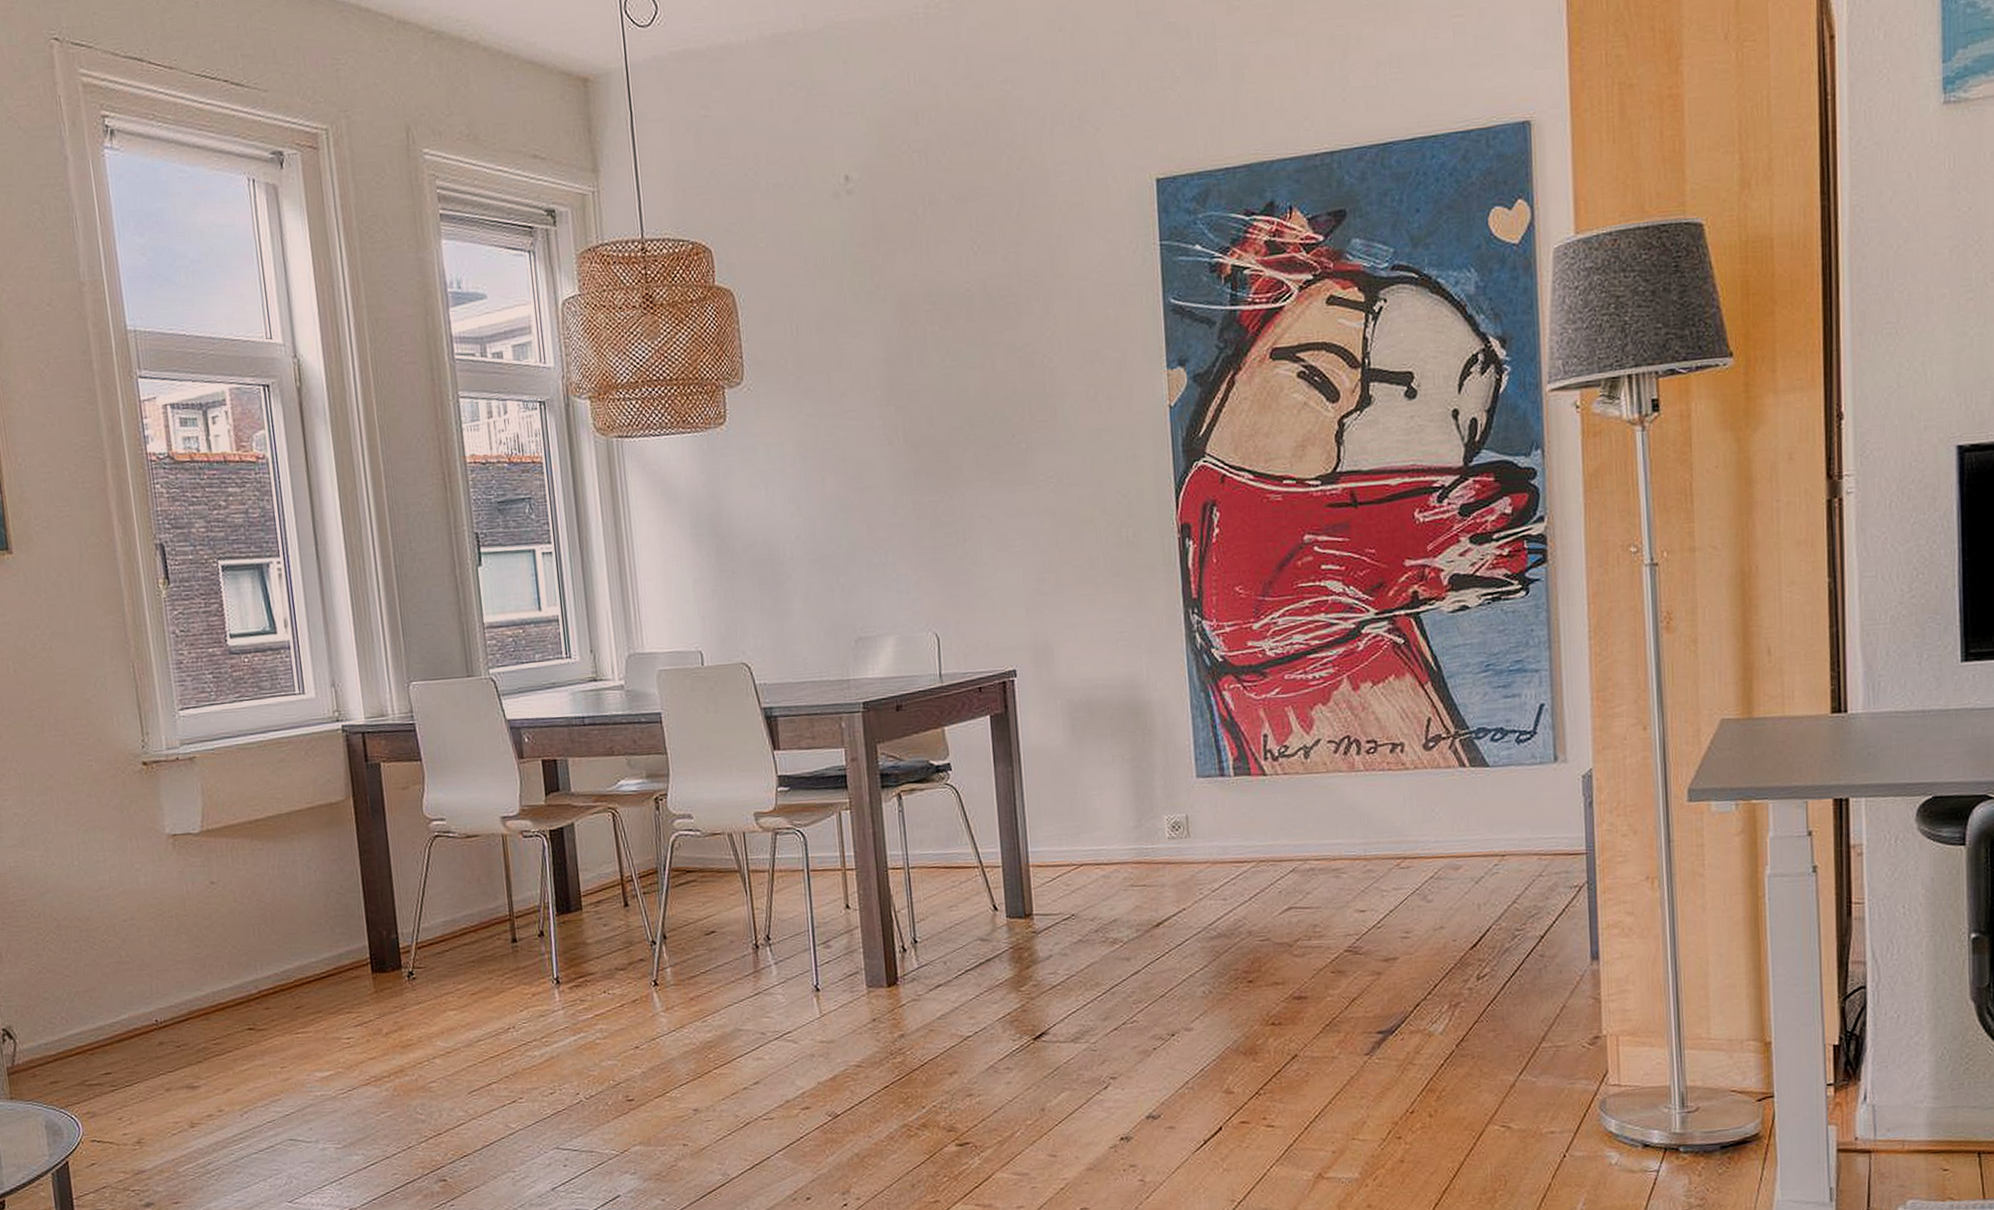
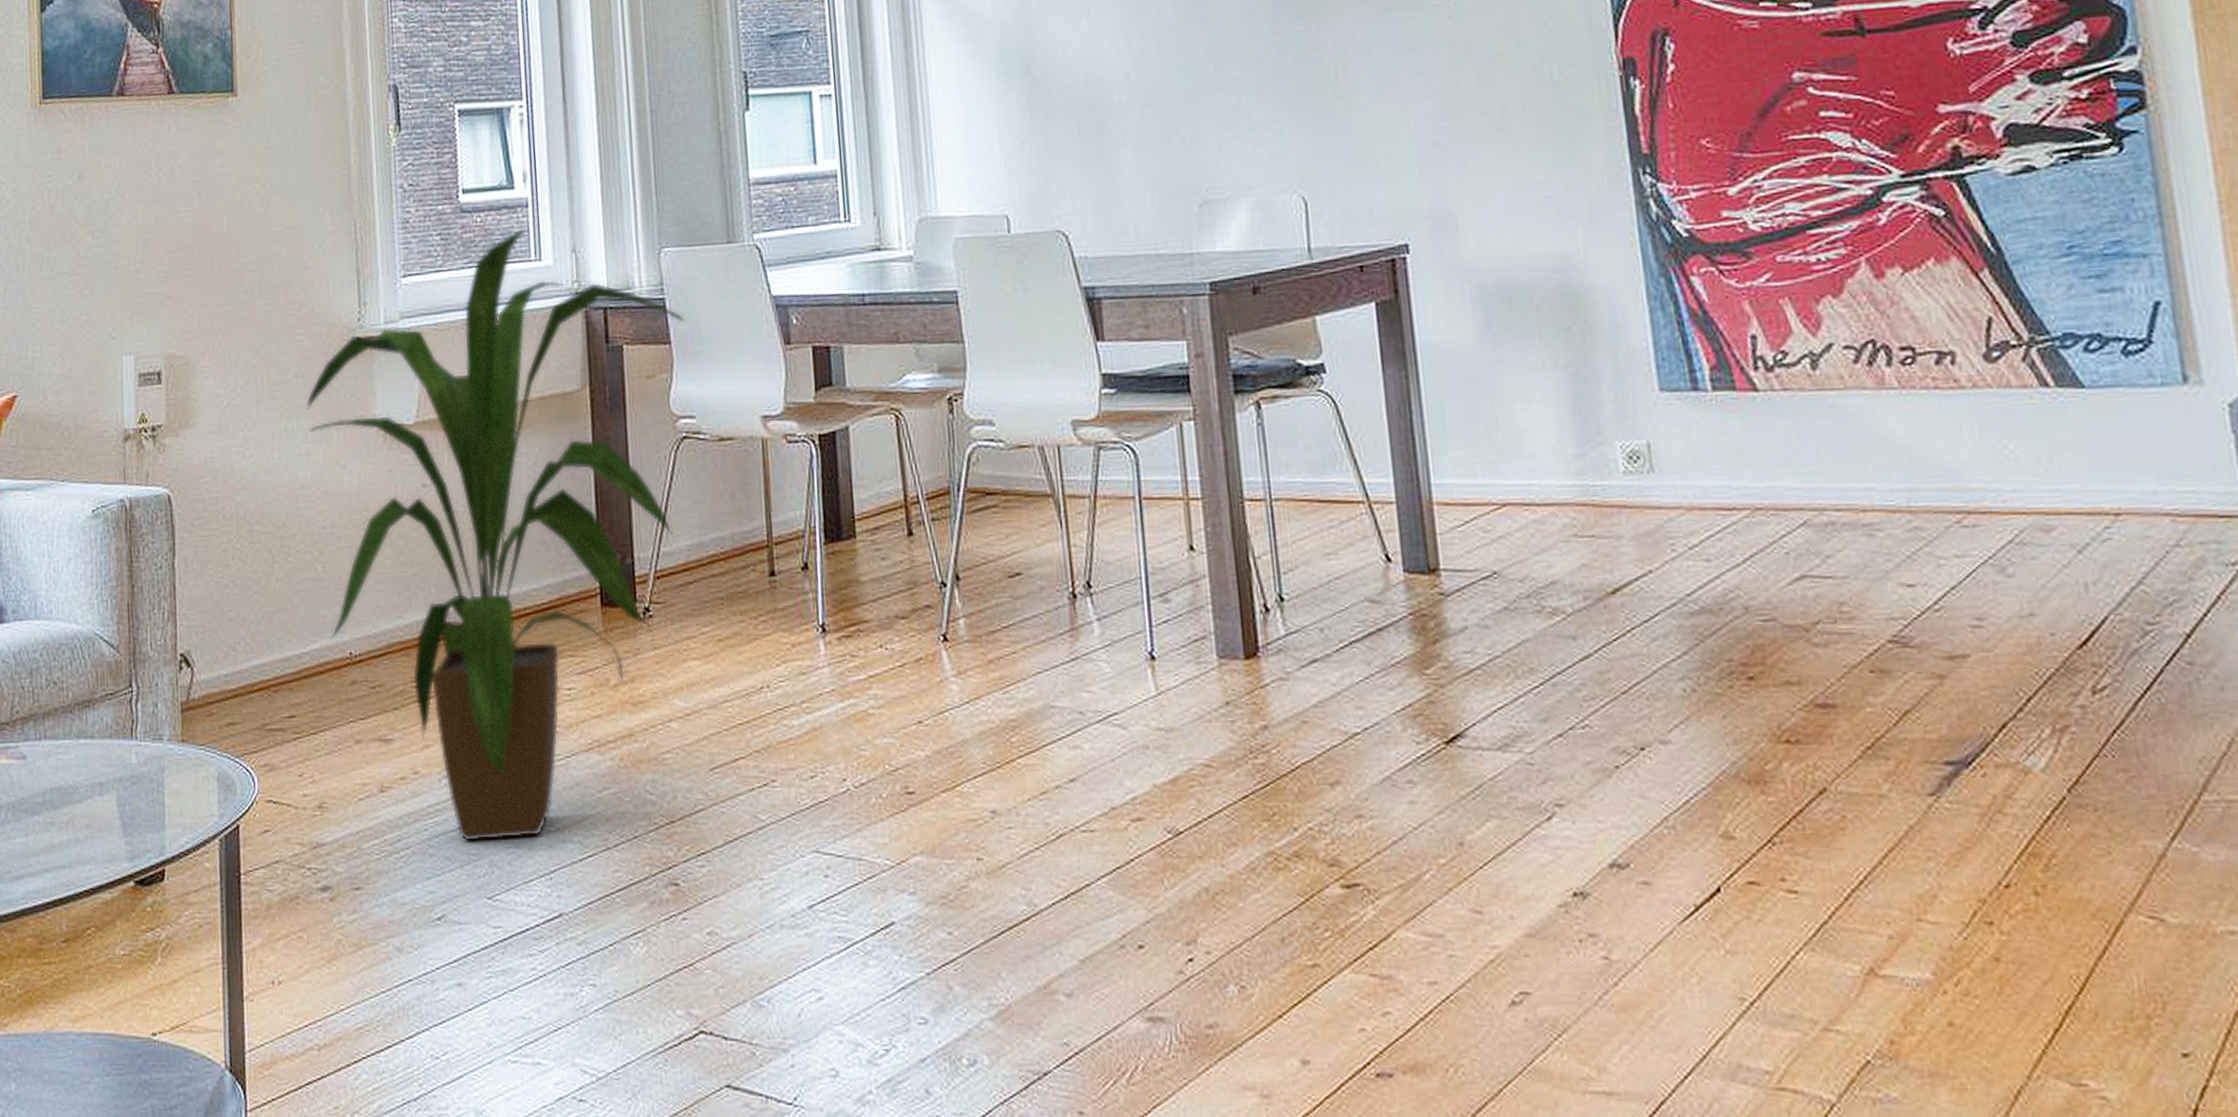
house plant: none [100,668,433,1159] -> present [306,230,685,841]

